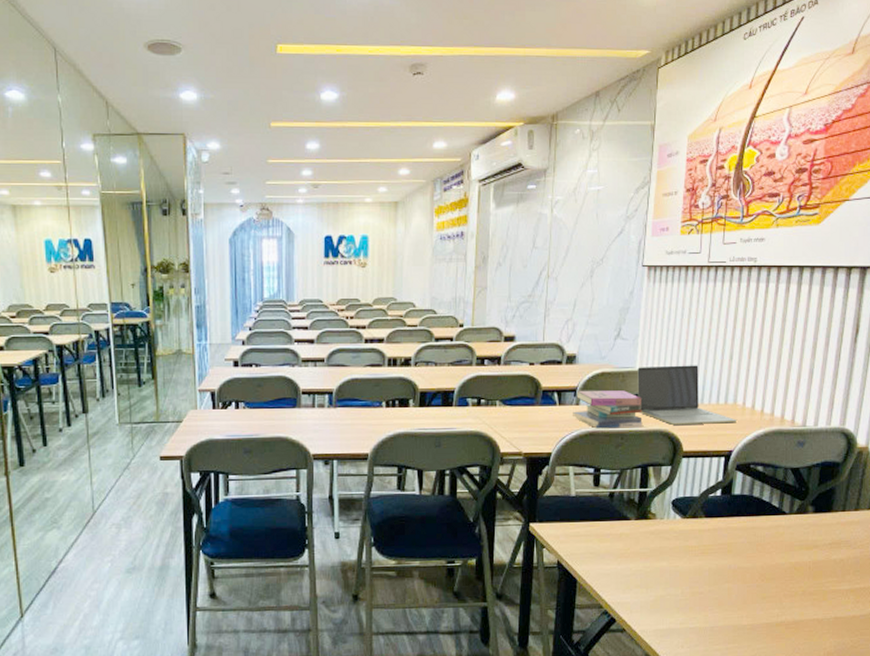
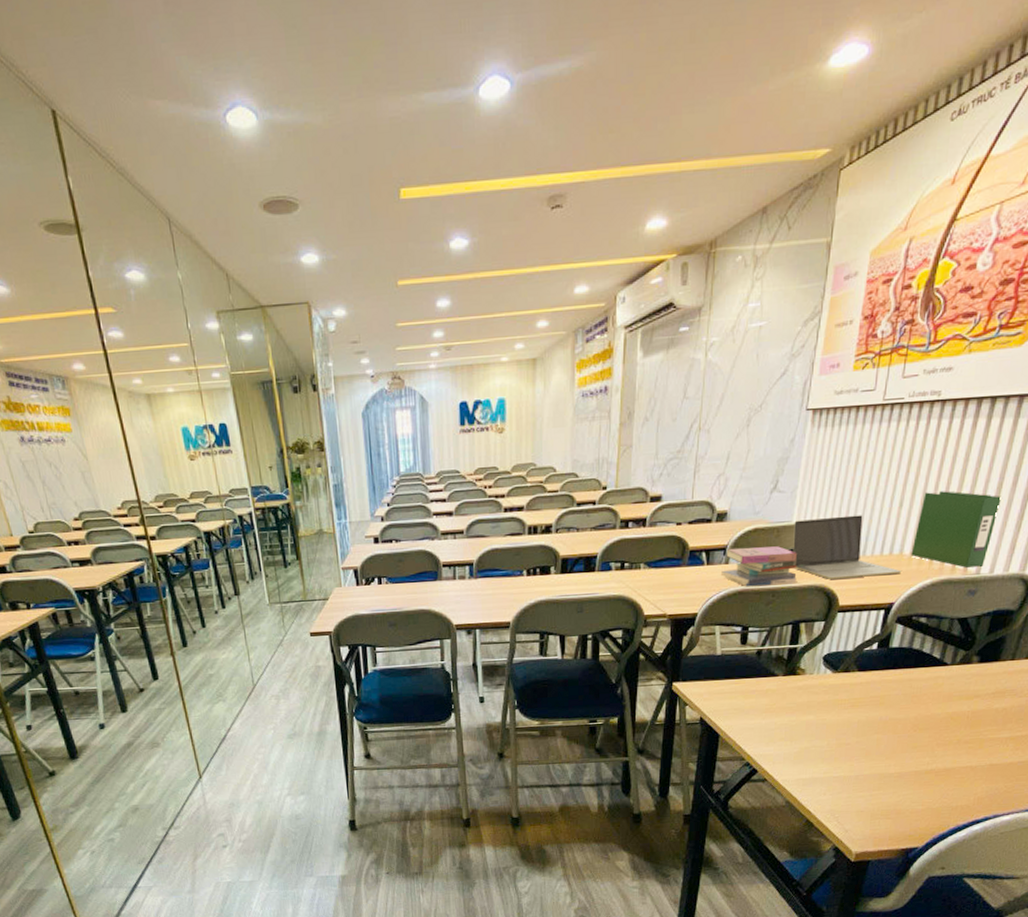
binder: none [743,347,817,421] -> present [910,491,1001,569]

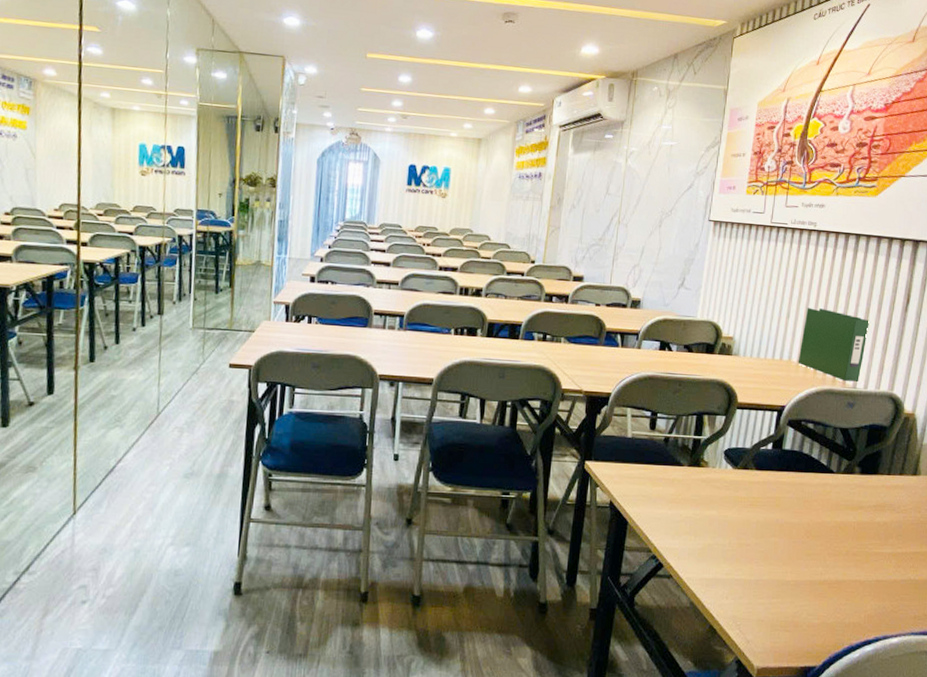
books: present [721,546,798,587] -> none [634,334,702,376]
laptop: present [793,515,902,580] -> none [697,317,791,379]

